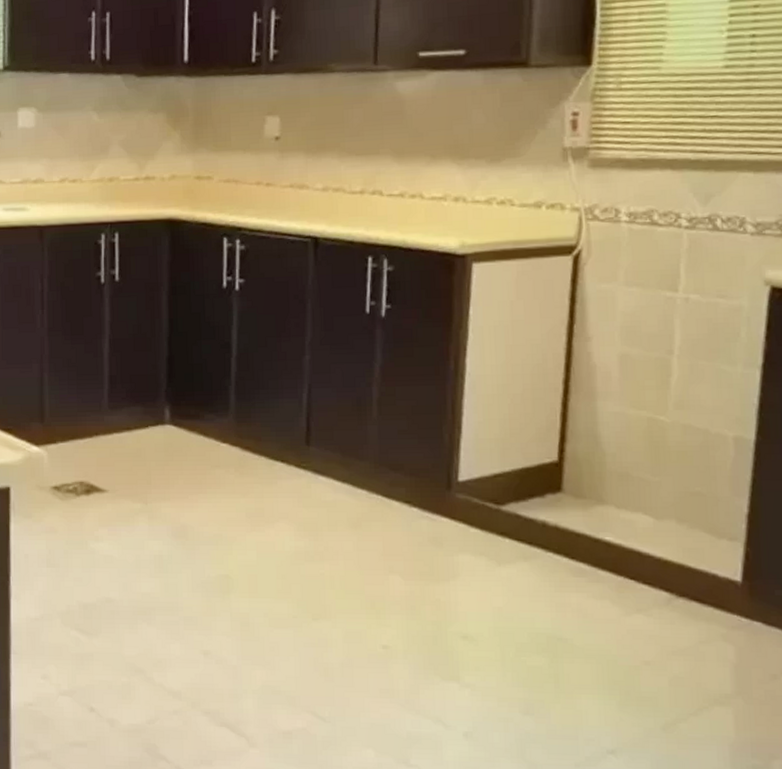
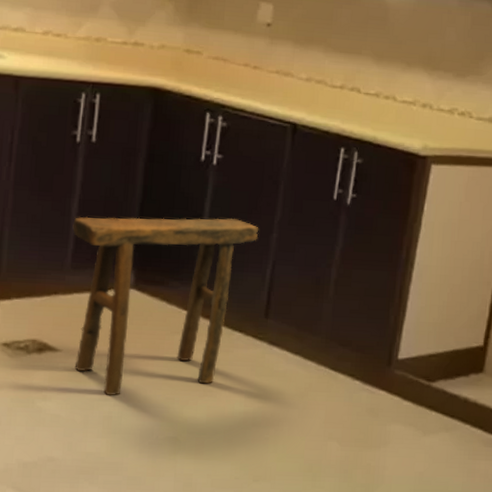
stool: none [106,344,290,535] -> present [72,216,259,396]

